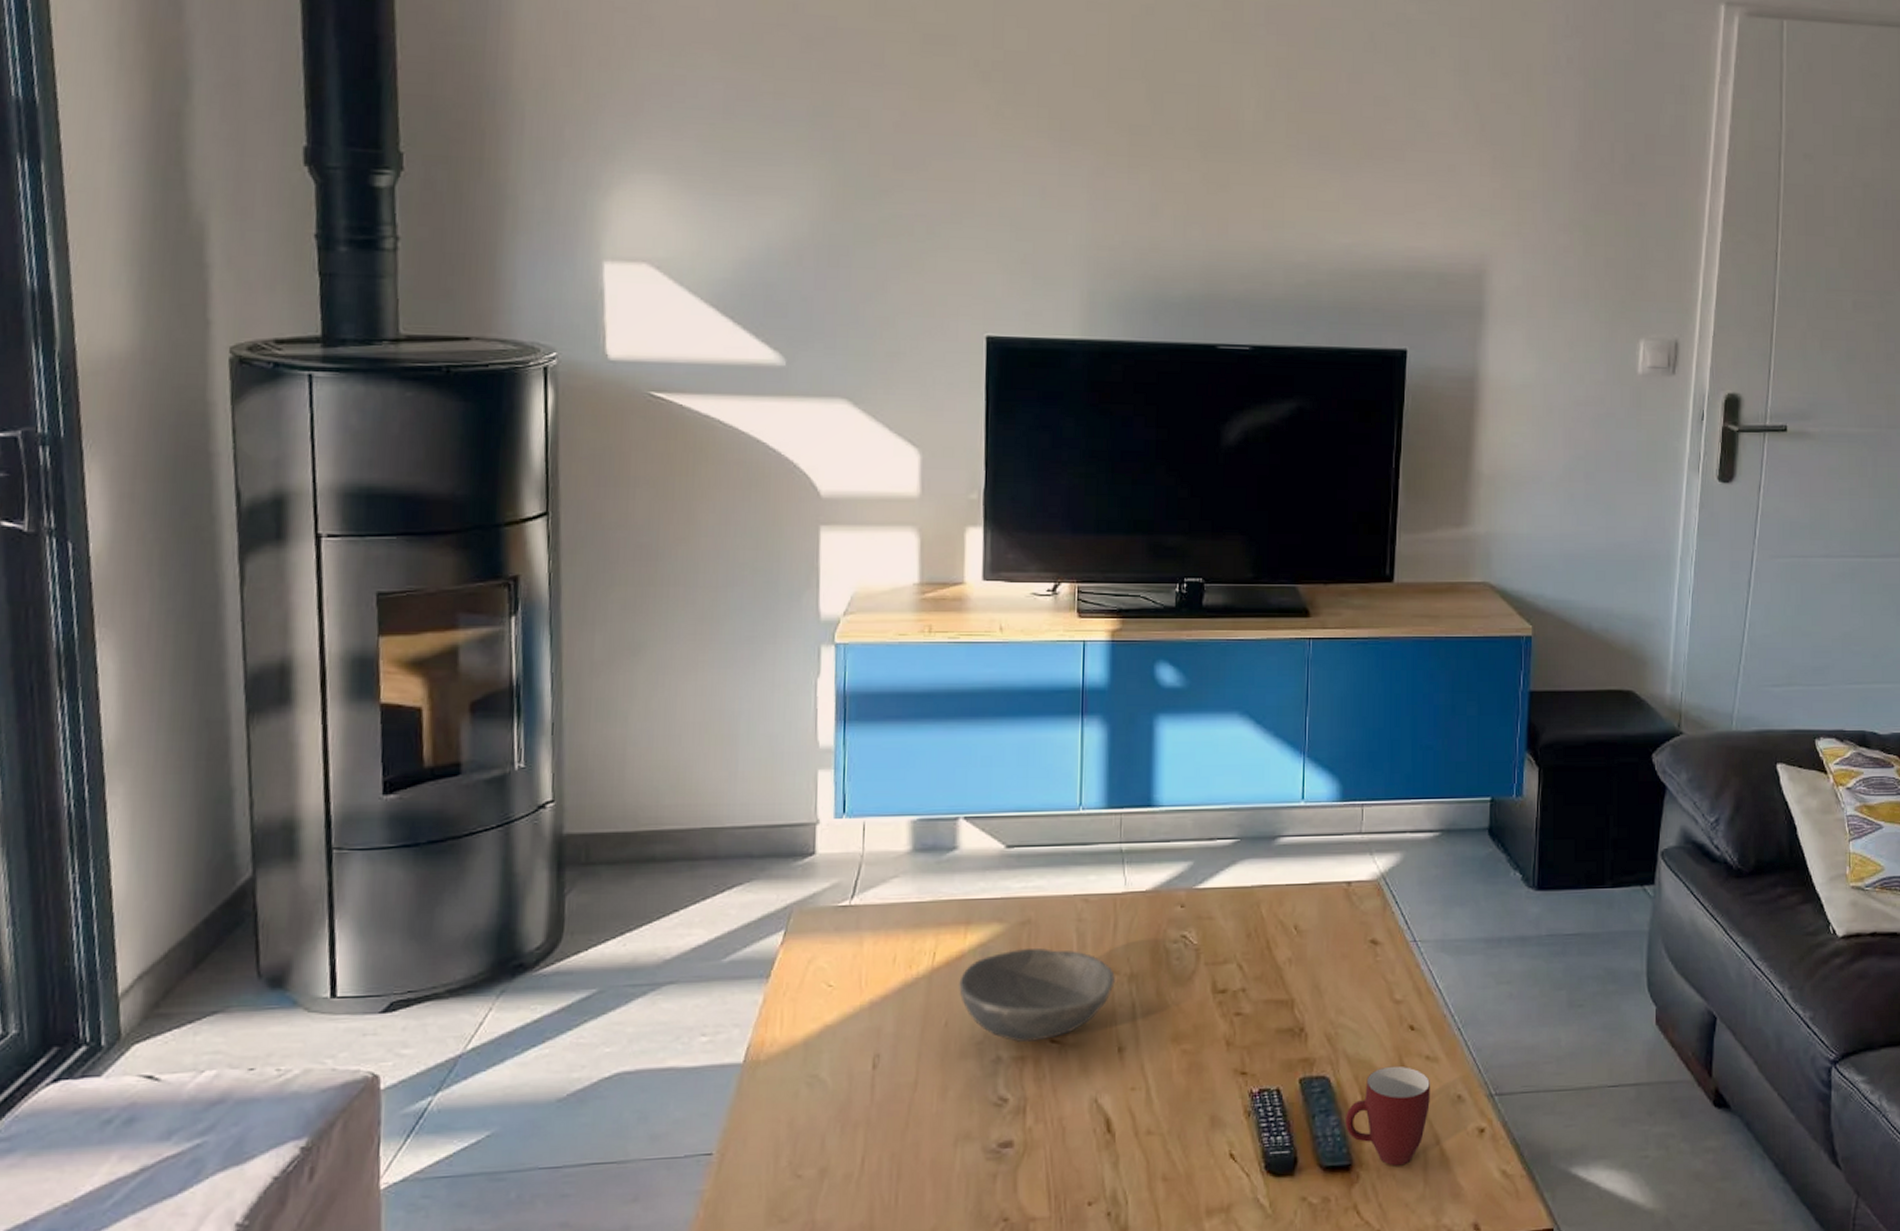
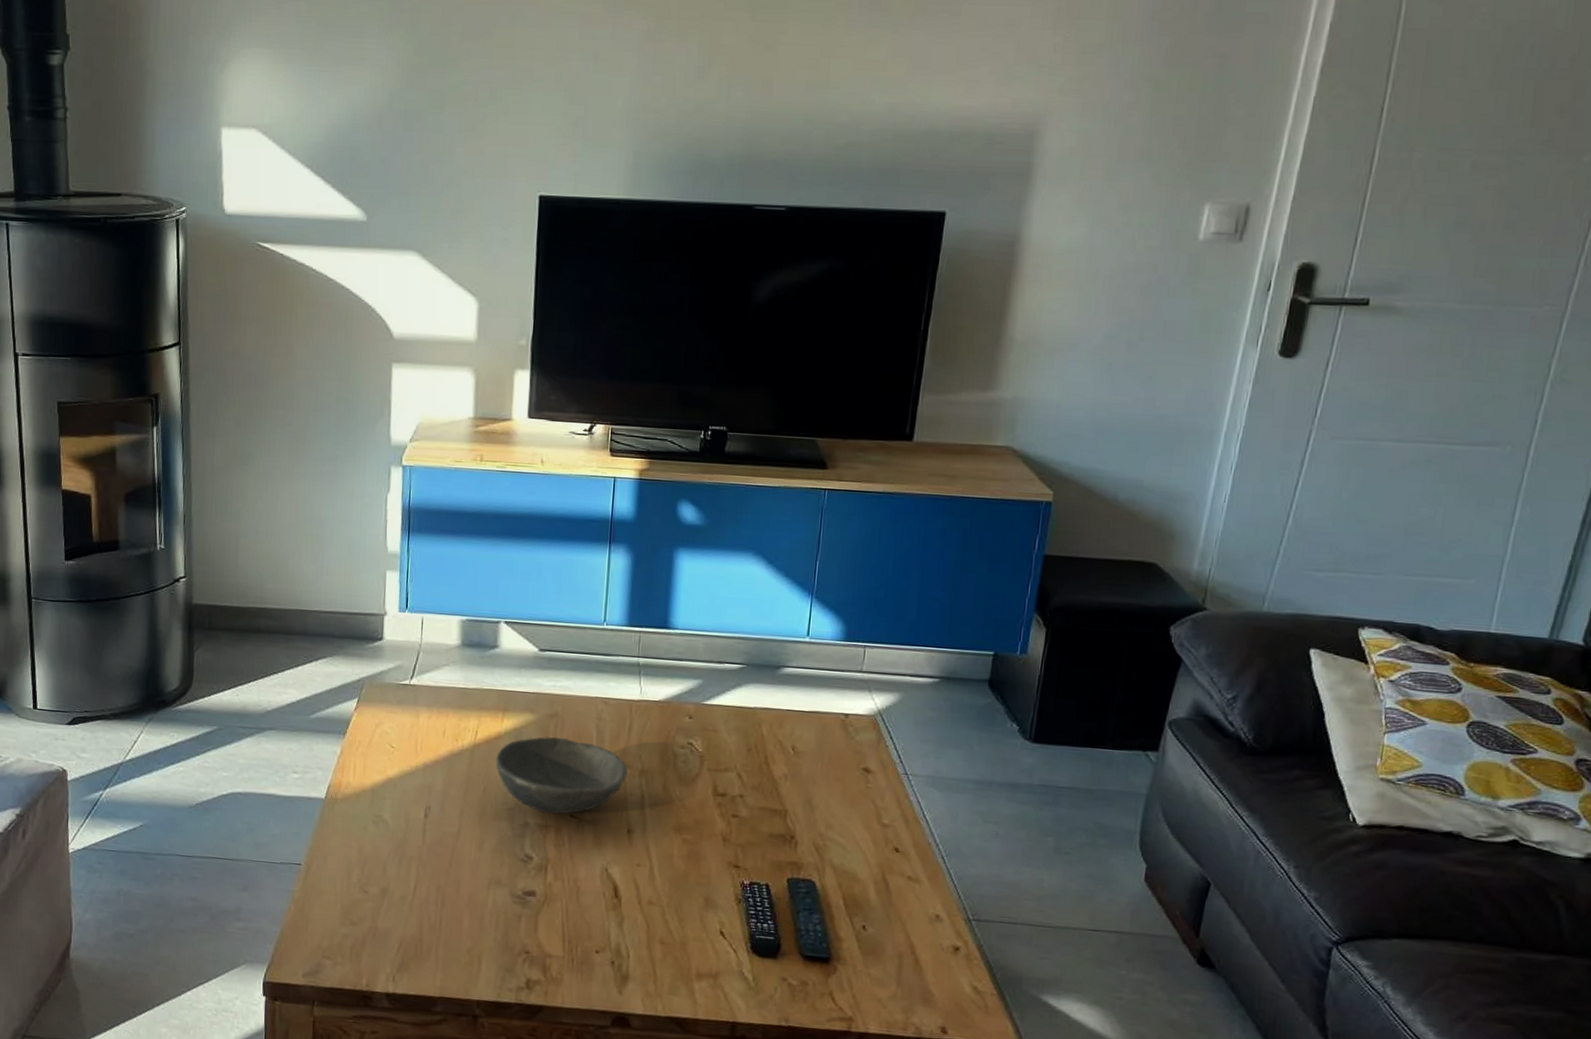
mug: present [1344,1065,1430,1166] -> none [826,880,910,967]

